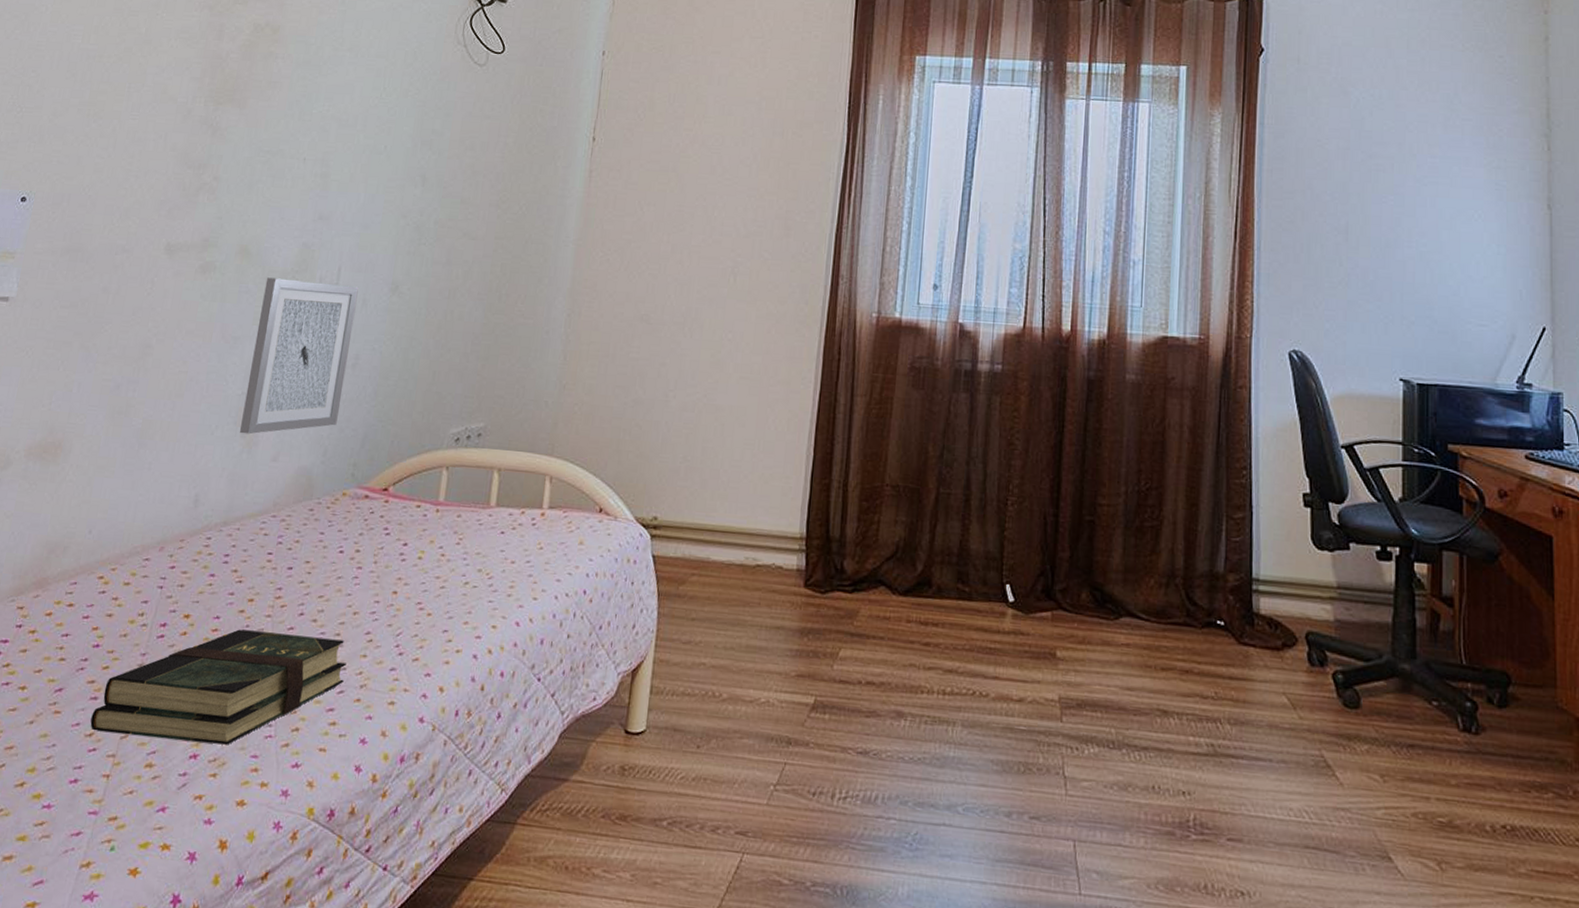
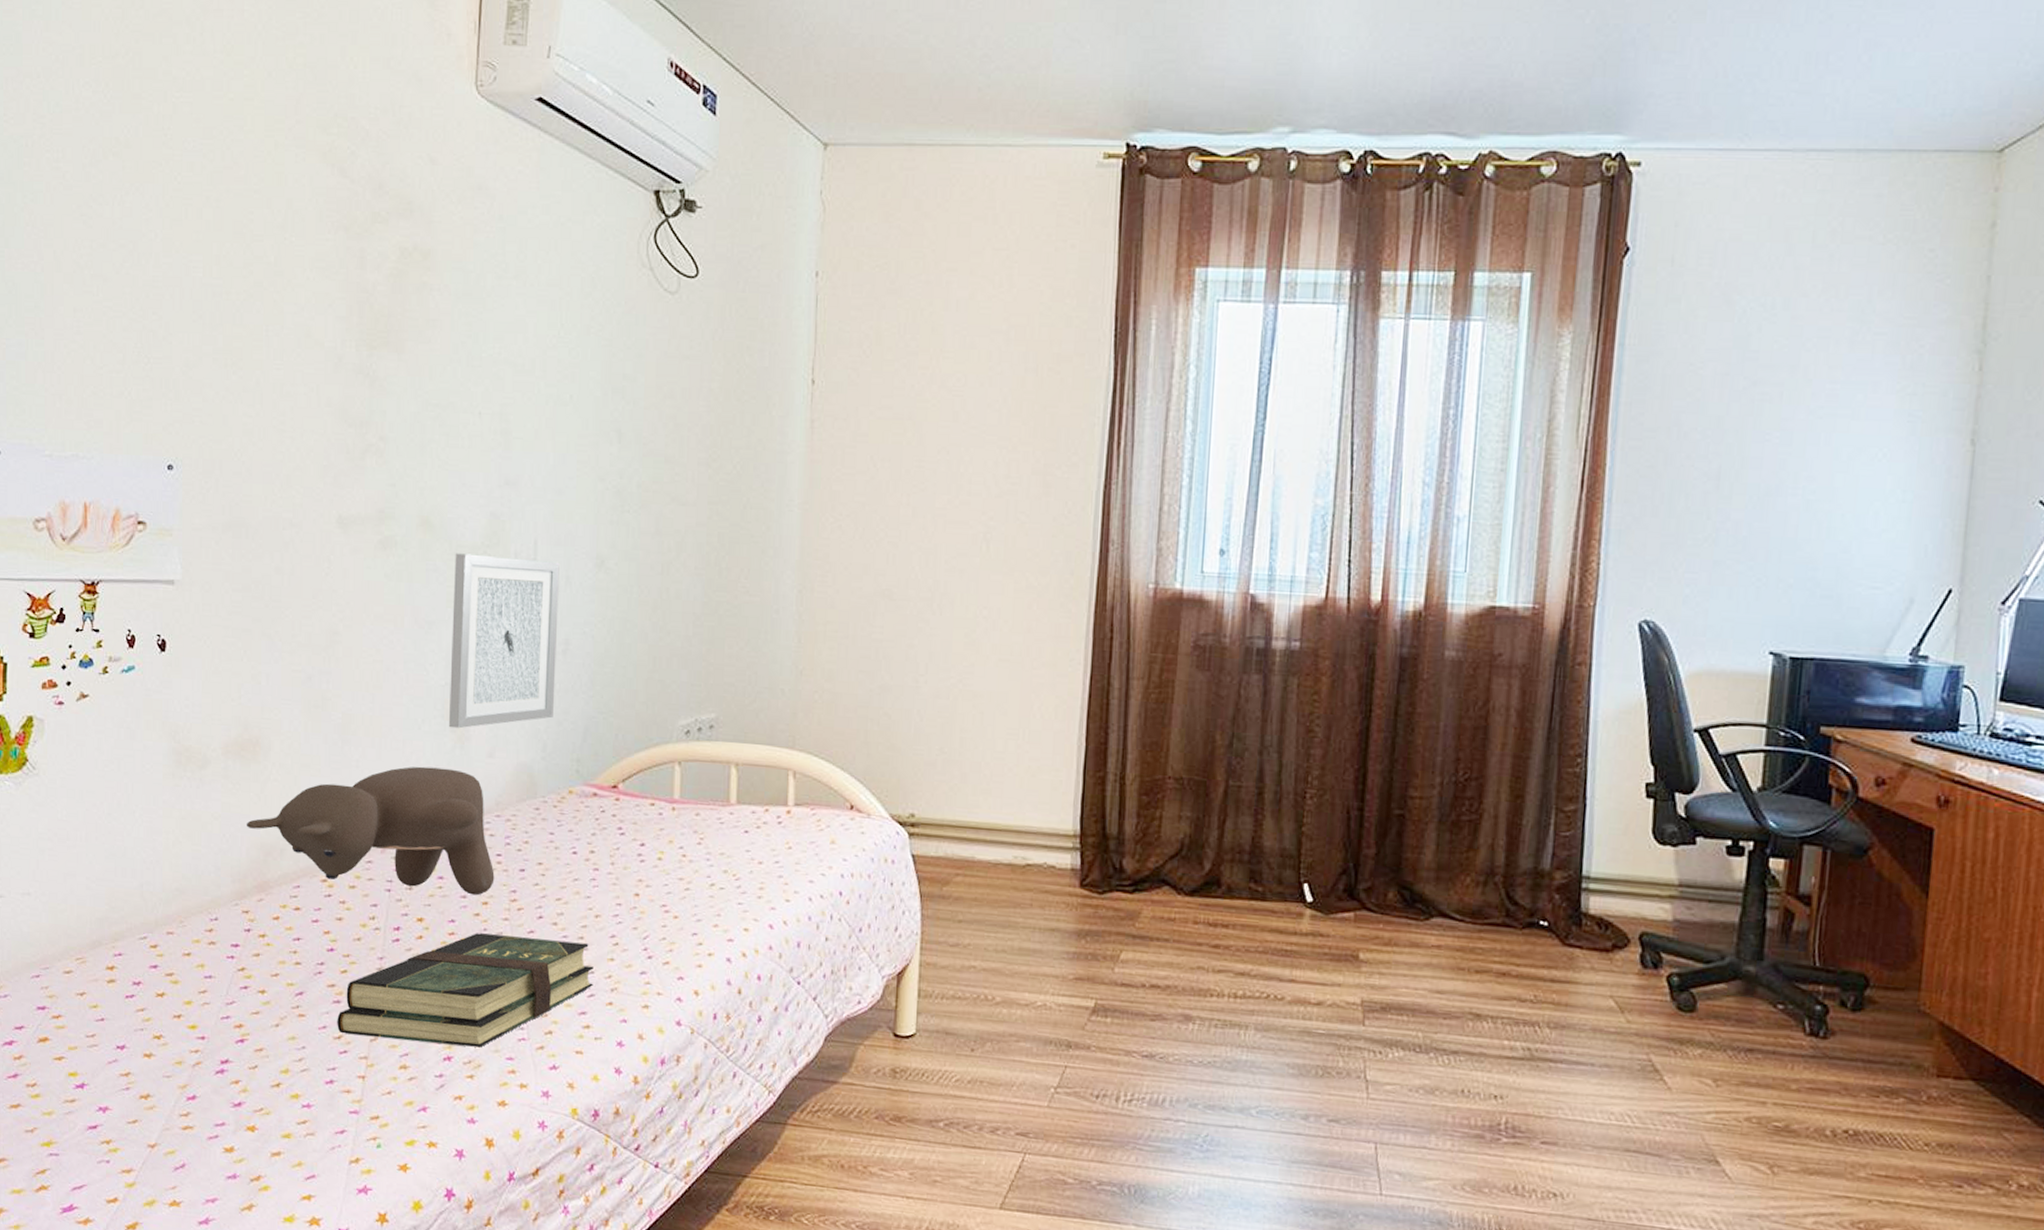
teddy bear: none [35,469,264,593] -> present [246,766,495,896]

